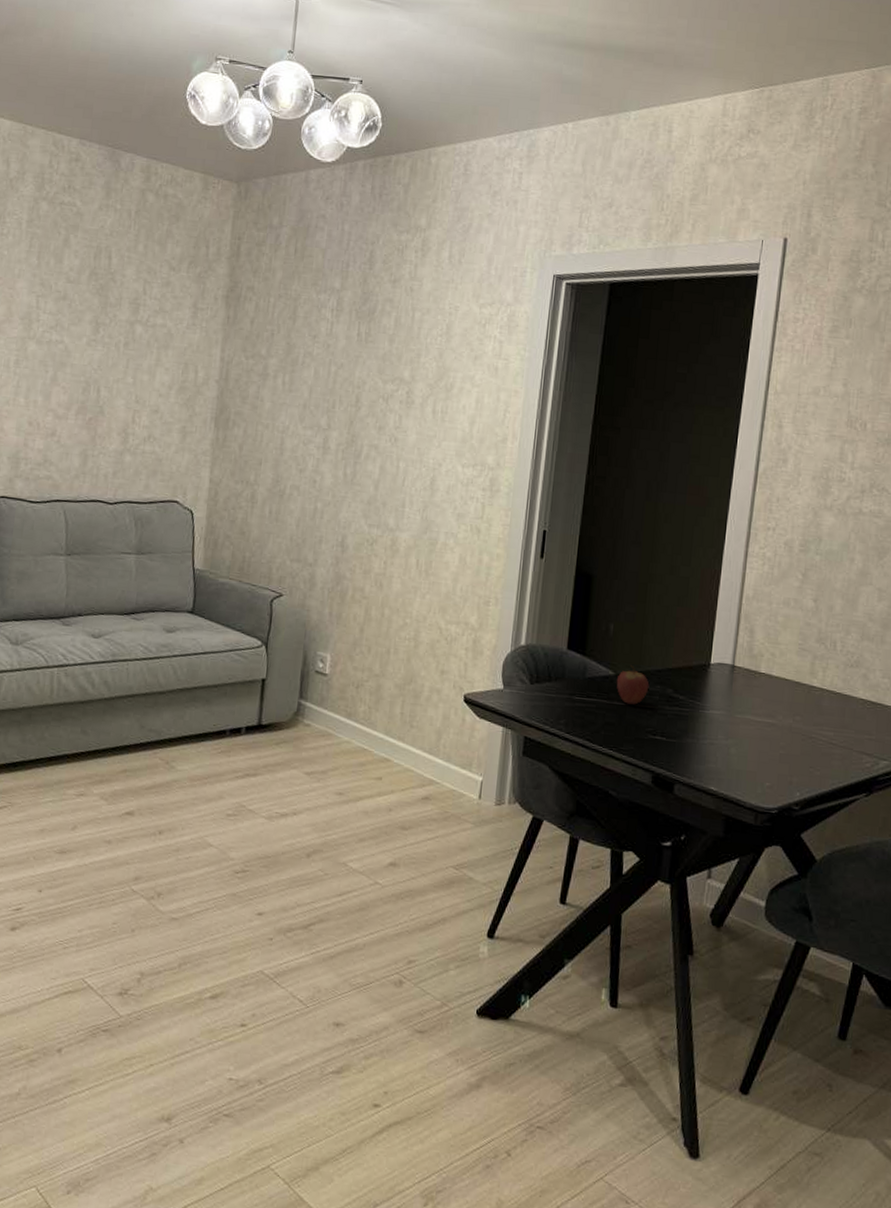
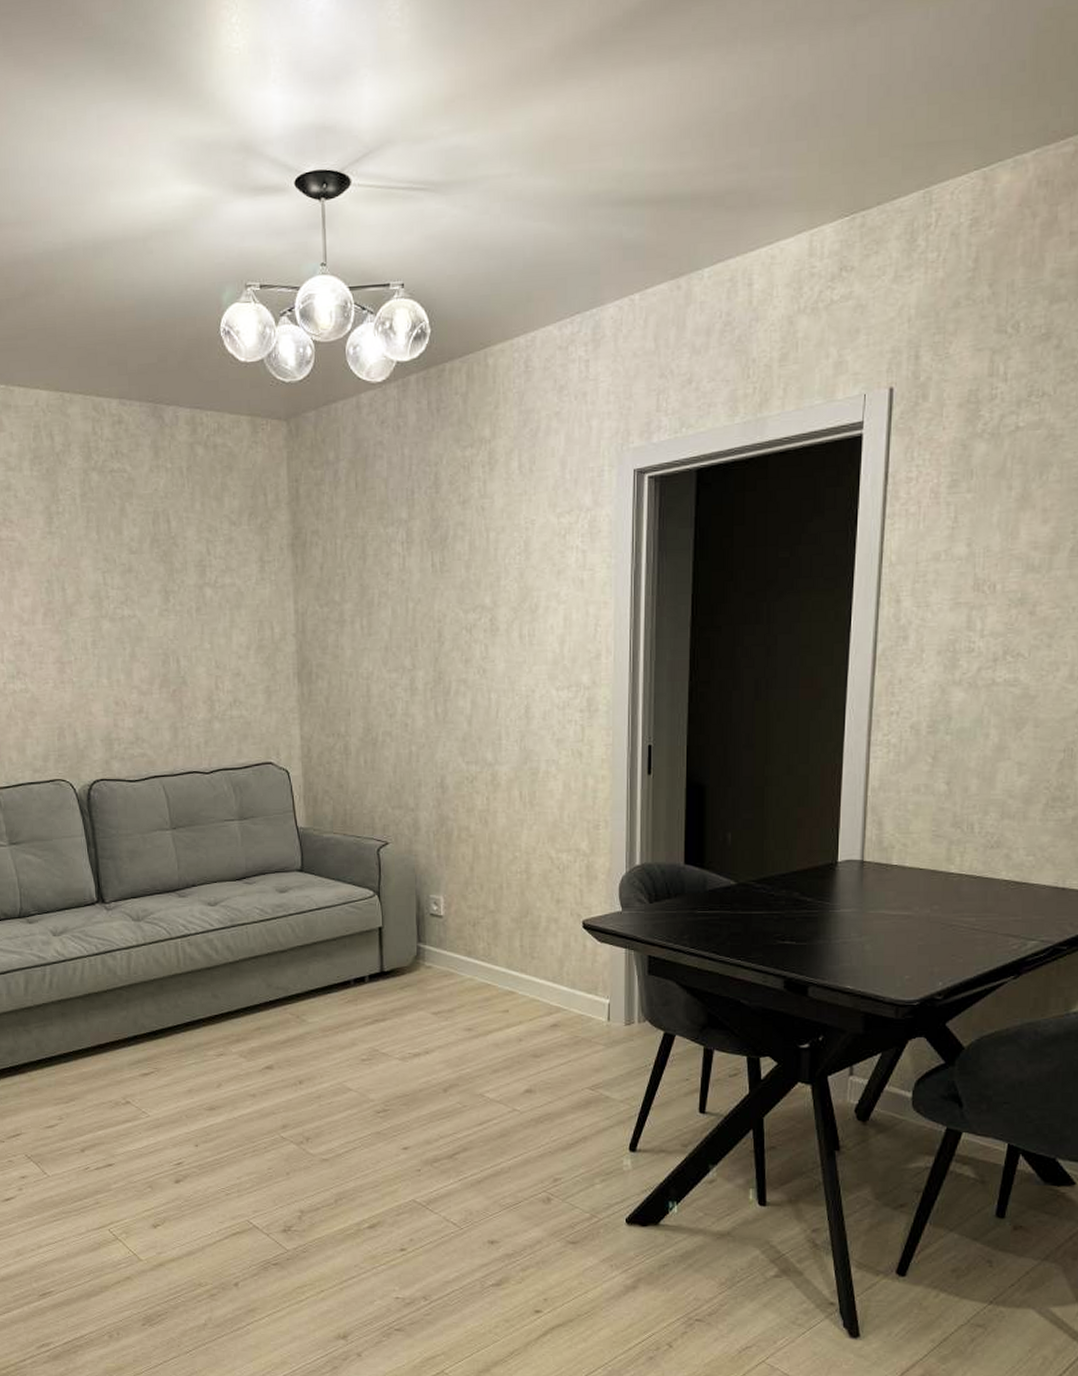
fruit: present [616,664,650,705] -> none [739,871,774,912]

